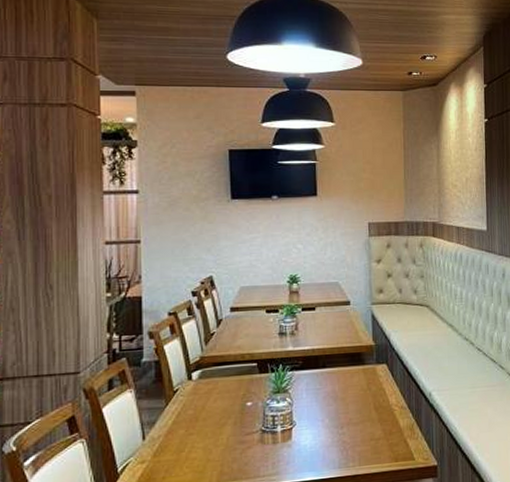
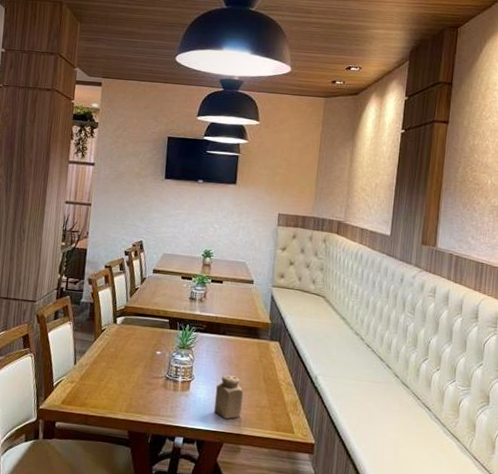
salt shaker: none [322,411,355,463] -> present [214,374,244,419]

